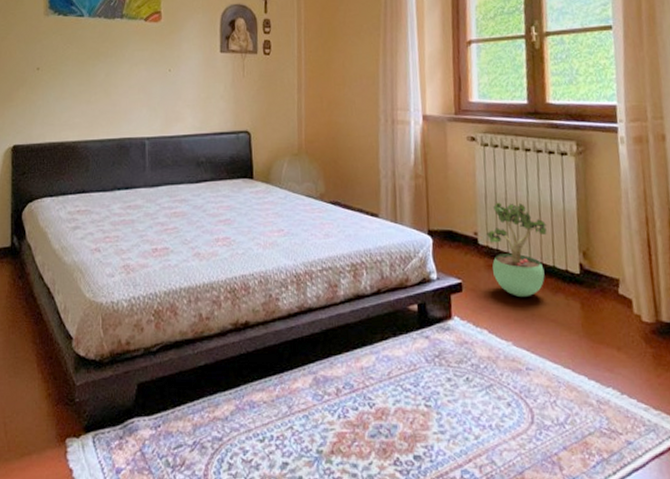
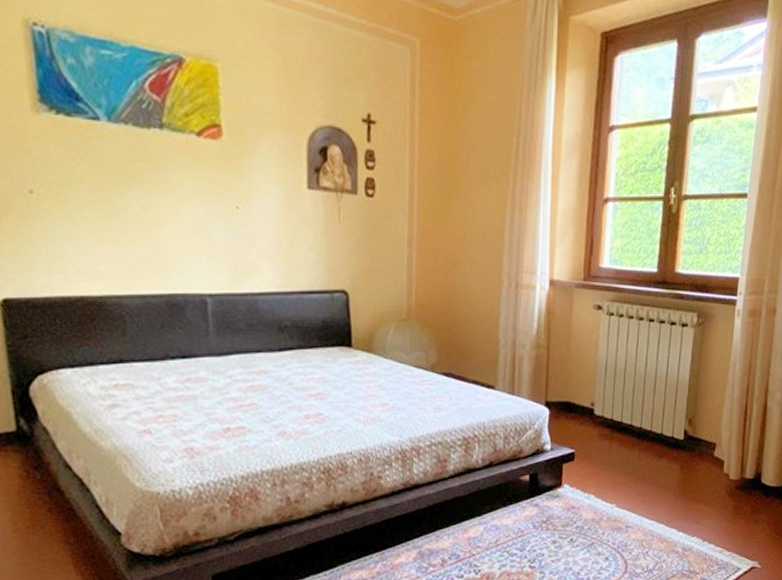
potted plant: present [487,202,547,298] -> none [603,372,661,464]

